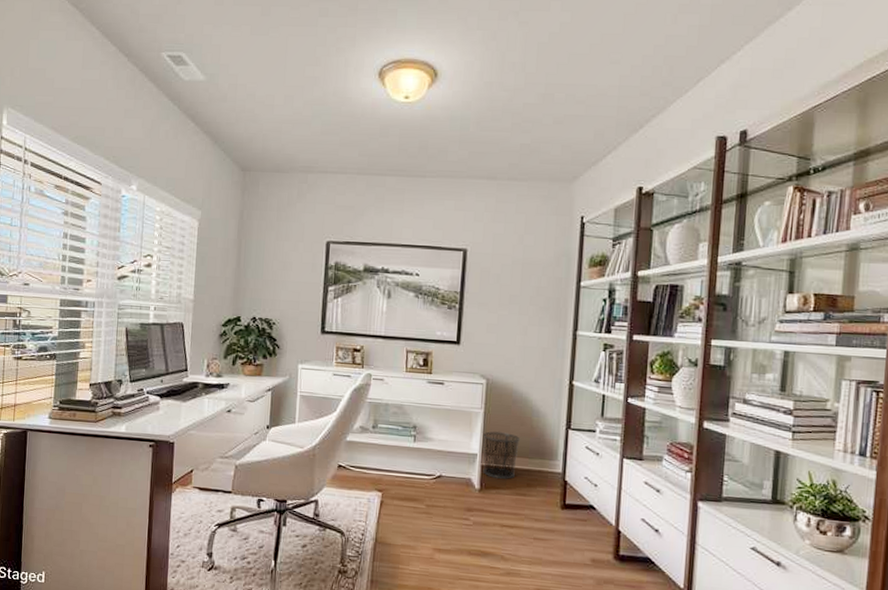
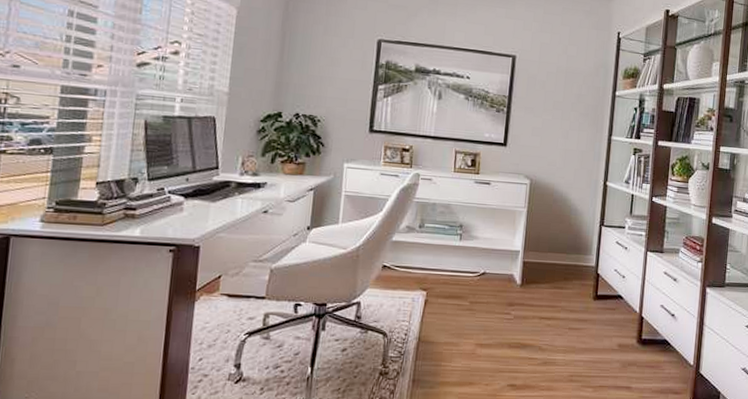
waste bin: present [483,431,520,479] -> none [524,229,559,275]

